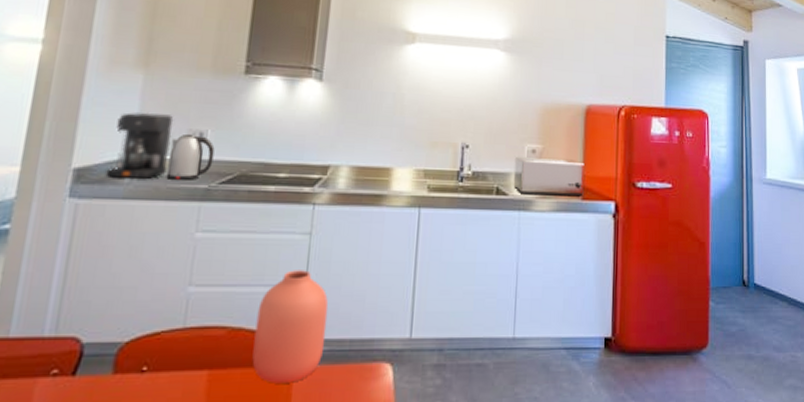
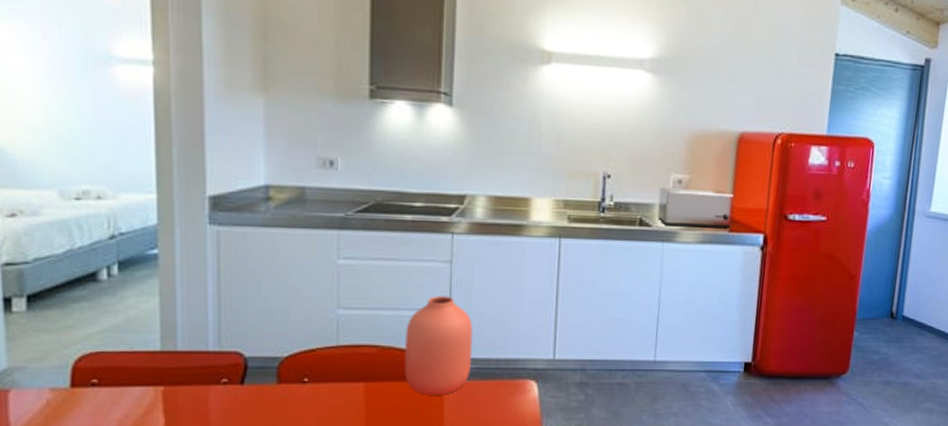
coffee maker: present [105,113,174,179] -> none [241,140,302,207]
kettle: present [166,133,215,180] -> none [302,161,347,209]

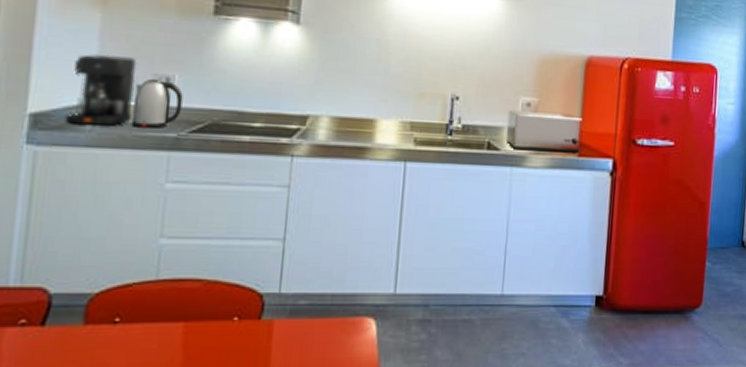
coffee maker: none [241,140,302,207] -> present [65,54,137,126]
kettle: none [302,161,347,209] -> present [131,78,183,128]
vase: present [404,296,474,395] -> none [229,223,309,336]

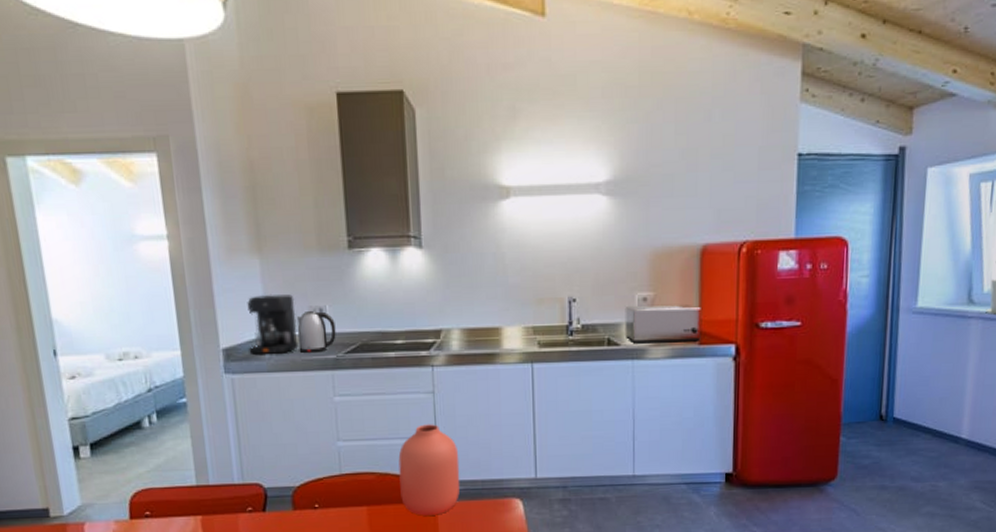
vase: none [229,223,309,336] -> present [398,424,460,516]

